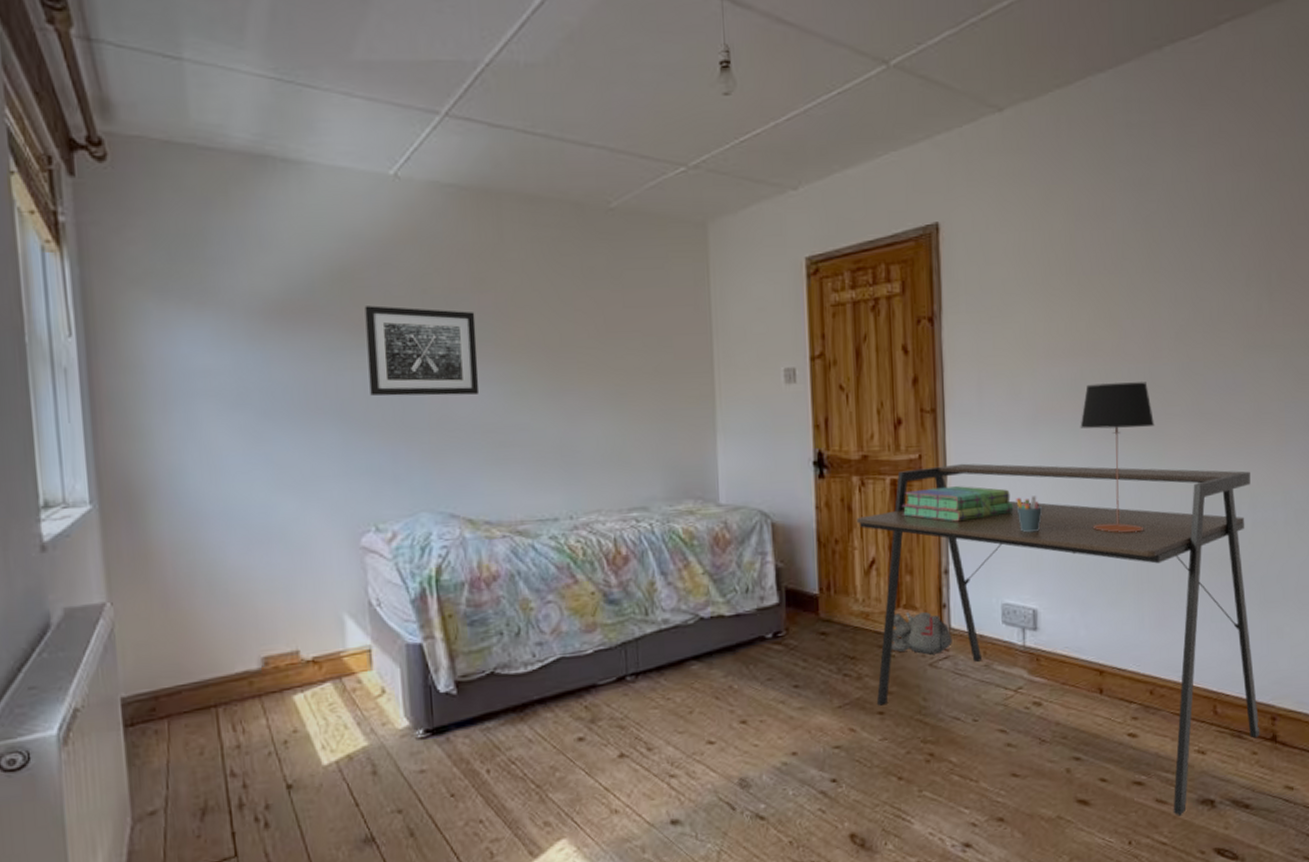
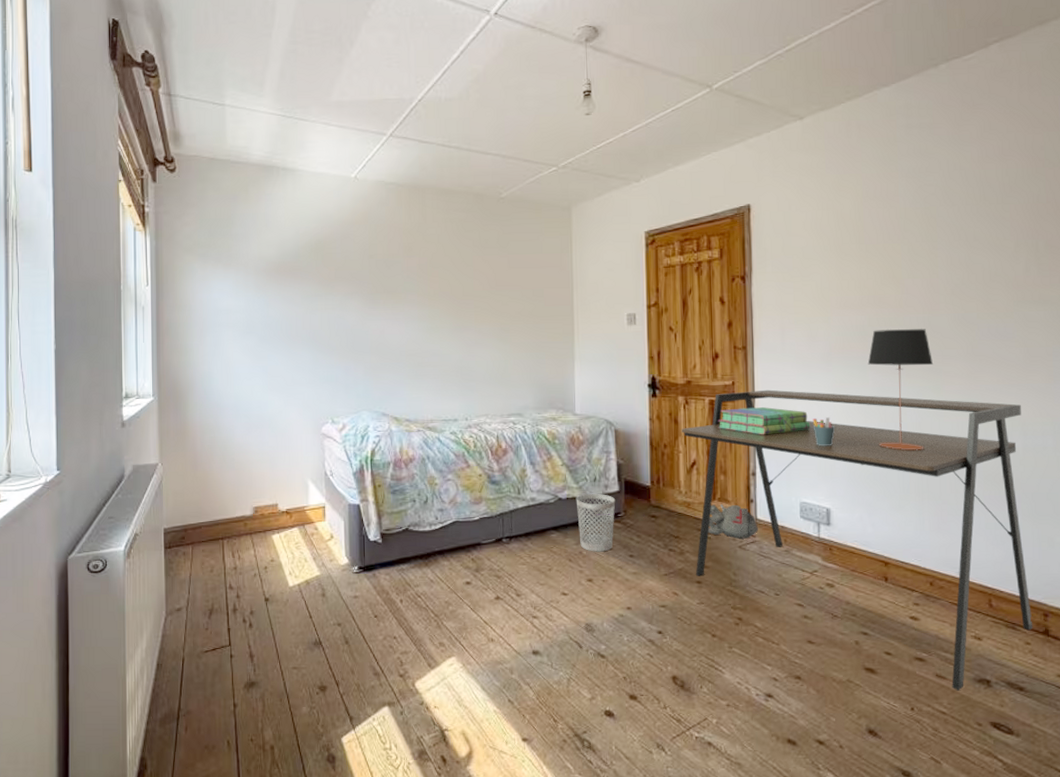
wall art: present [364,305,480,396] -> none [331,266,406,329]
wastebasket: none [722,608,775,685] -> present [576,493,616,552]

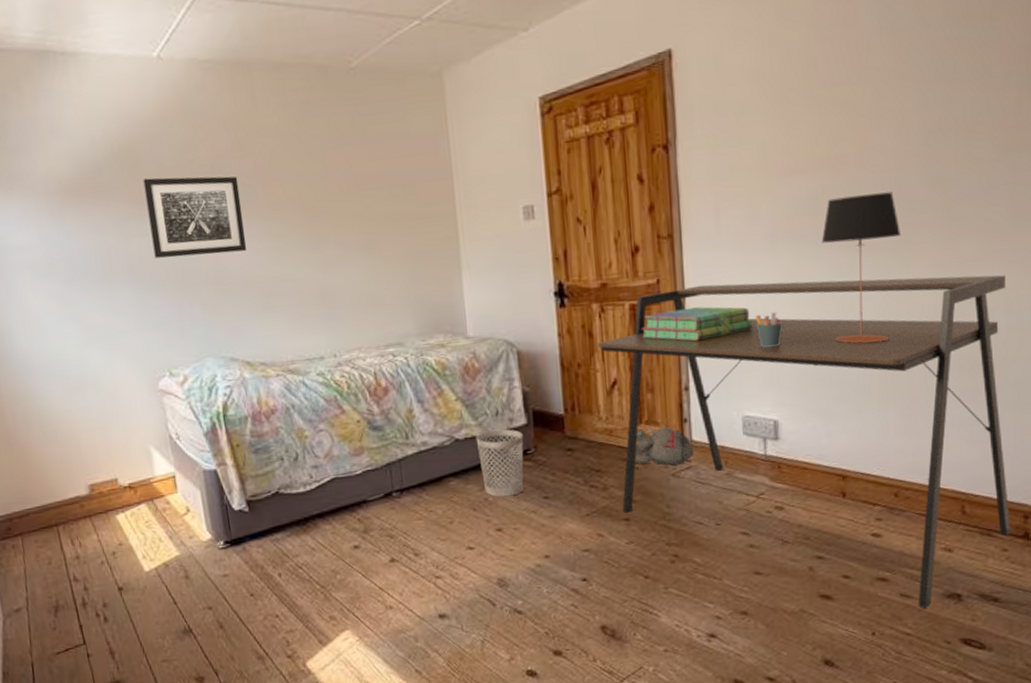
wall art: none [331,266,406,329] -> present [143,176,247,258]

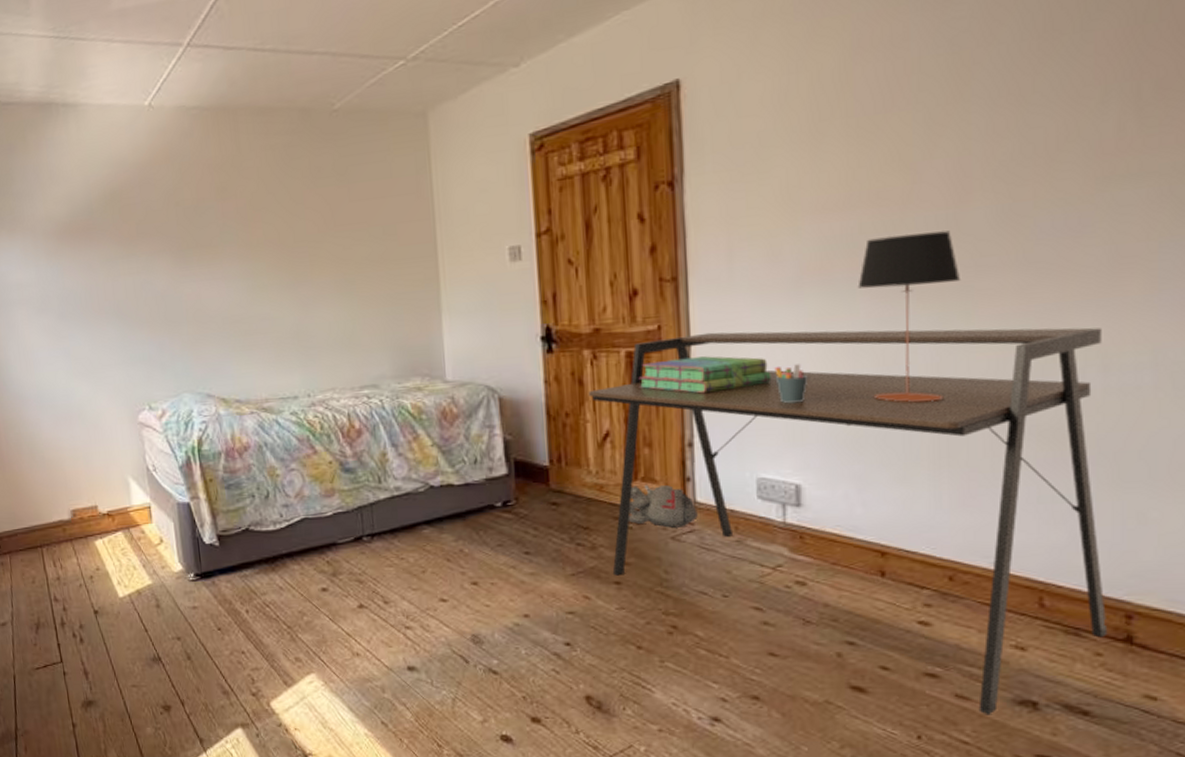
wall art: present [143,176,247,258] -> none [131,218,227,296]
wastebasket: present [475,429,524,497] -> none [452,478,504,549]

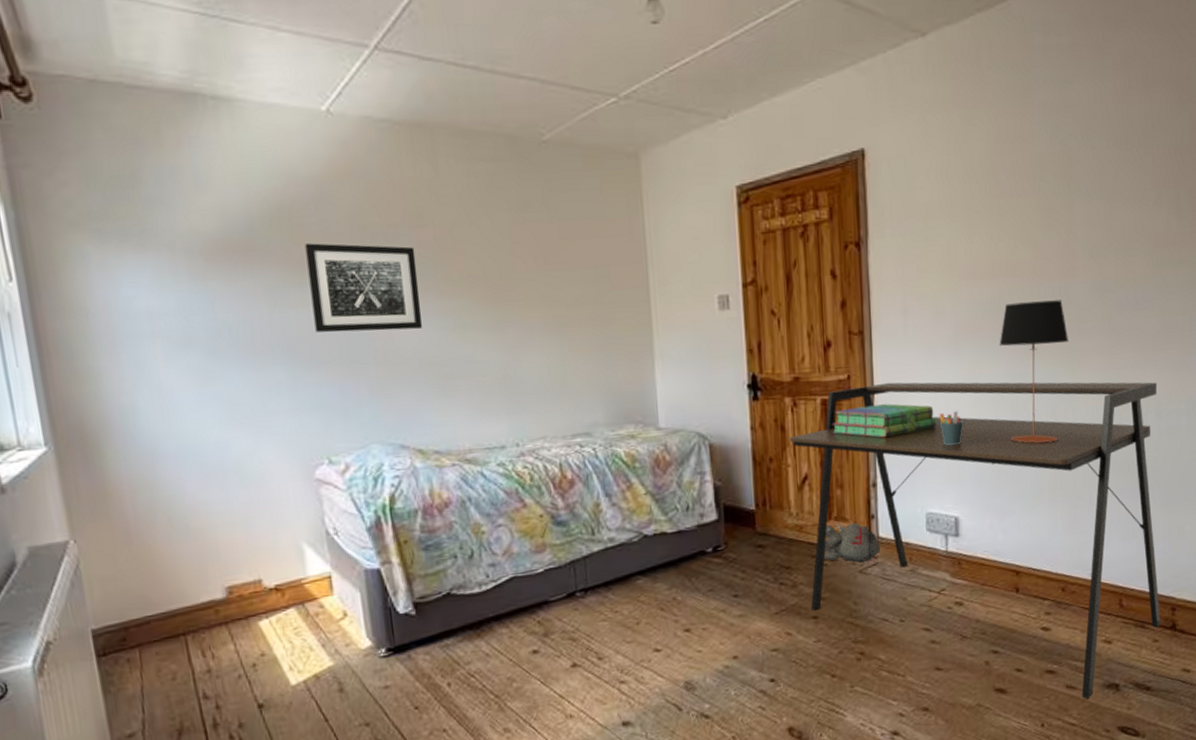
wall art: none [131,218,227,296] -> present [305,243,423,333]

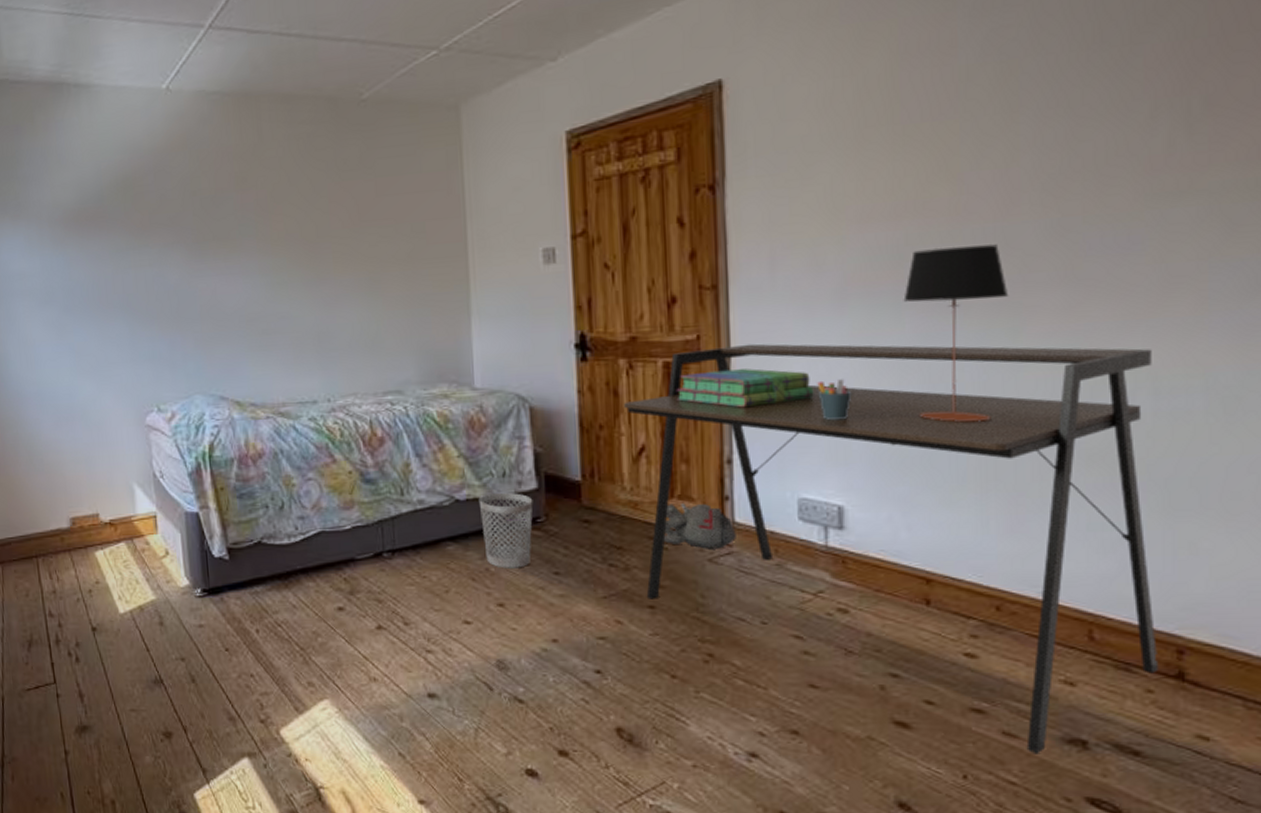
wall art: present [305,243,423,333] -> none [144,209,244,291]
wastebasket: none [665,524,714,596] -> present [478,492,533,569]

